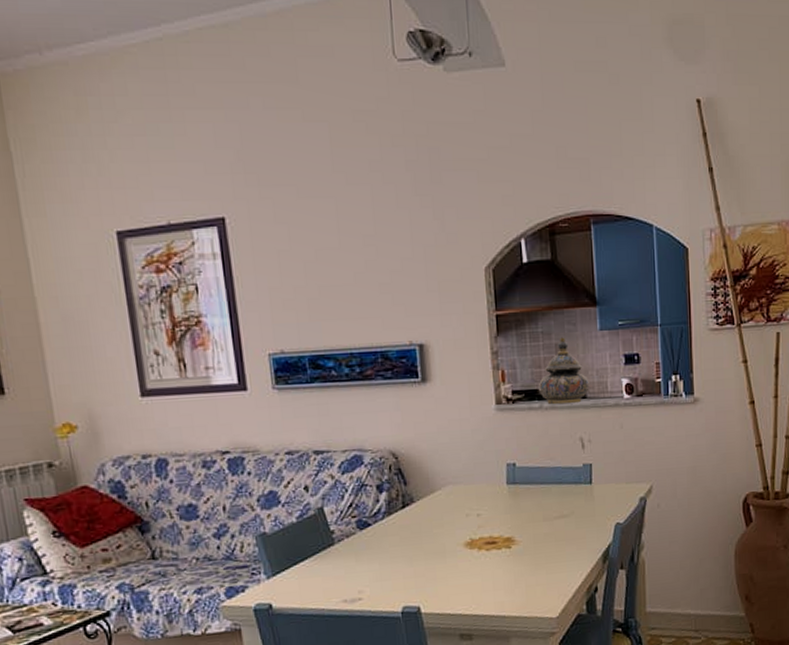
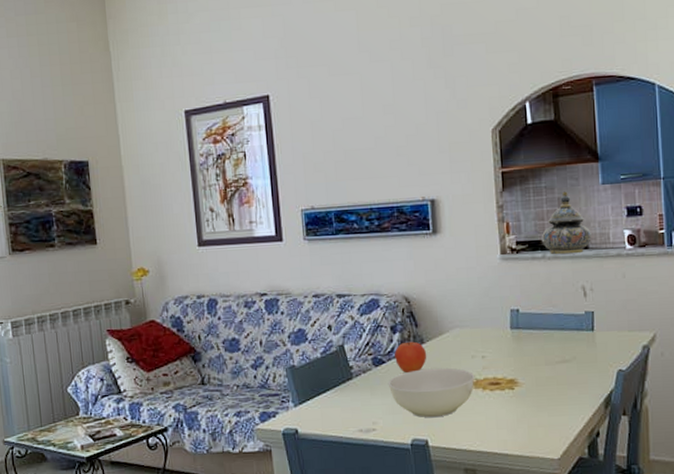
bowl: none [374,528,470,583] -> present [388,367,475,418]
fruit: none [381,501,418,536] -> present [395,341,427,374]

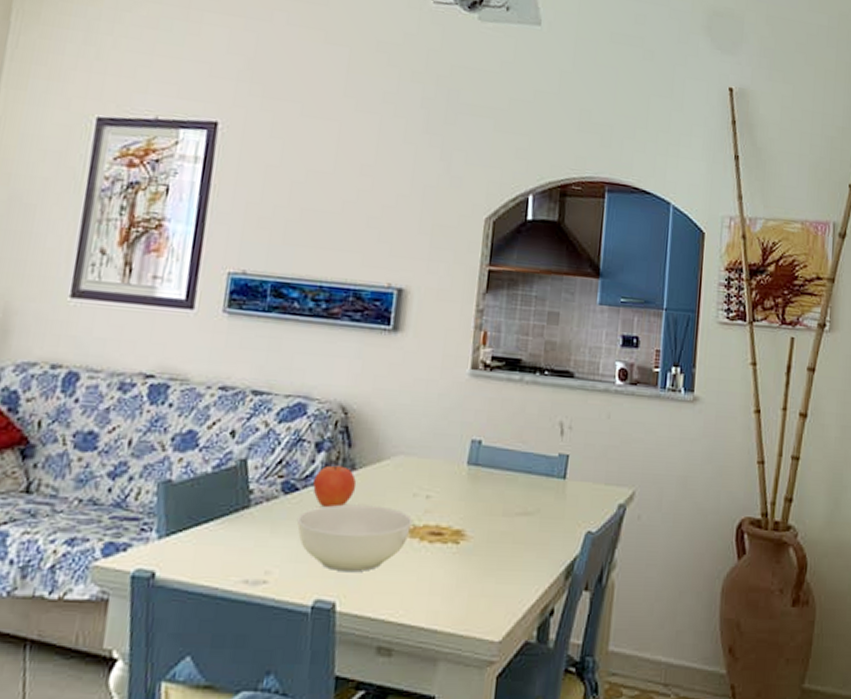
decorative jar: present [541,191,592,255] -> none [521,305,580,382]

